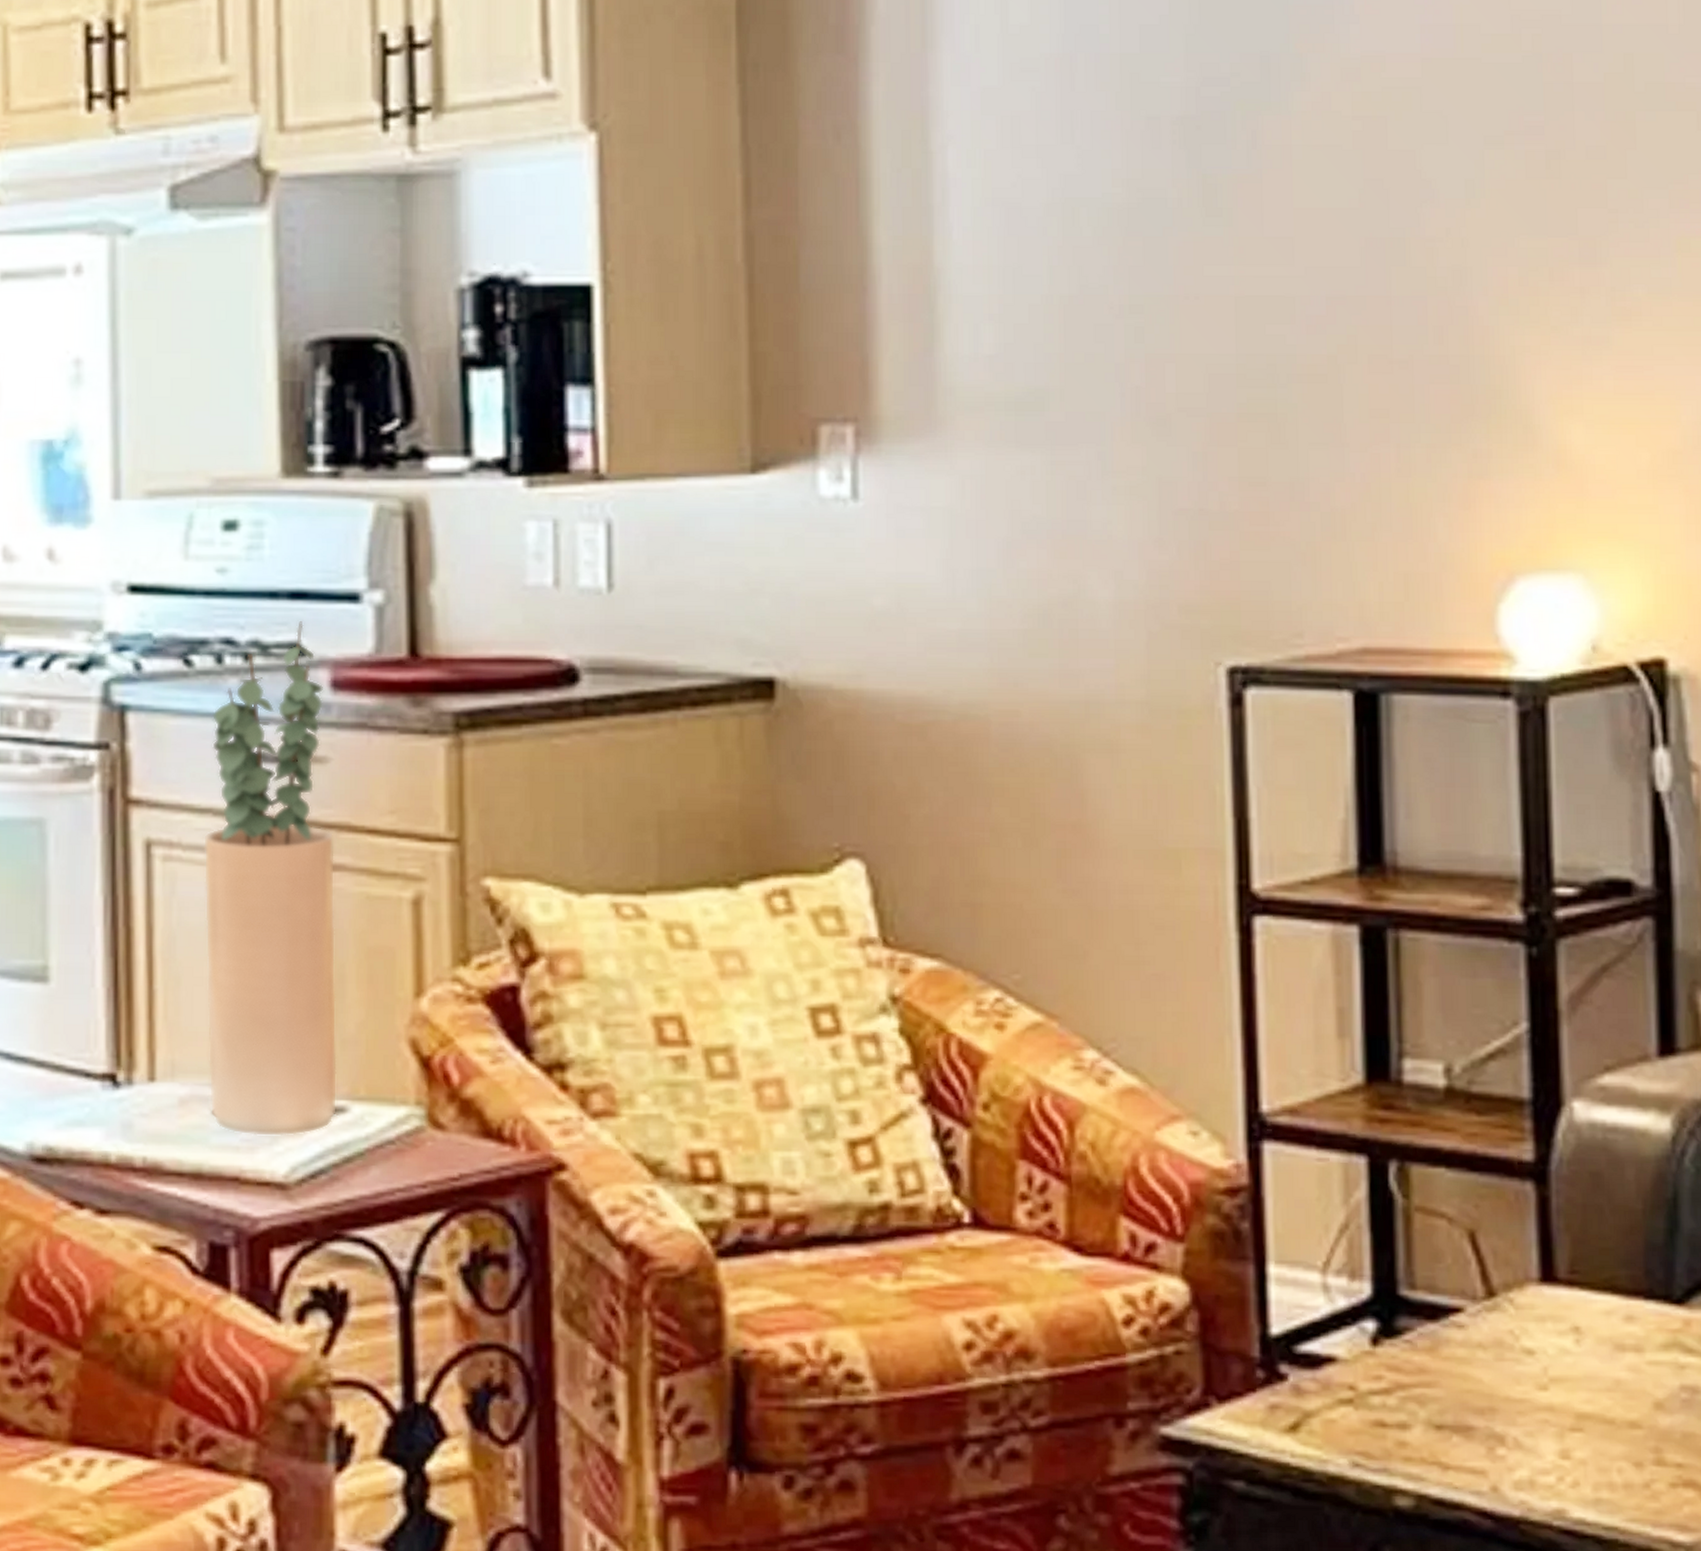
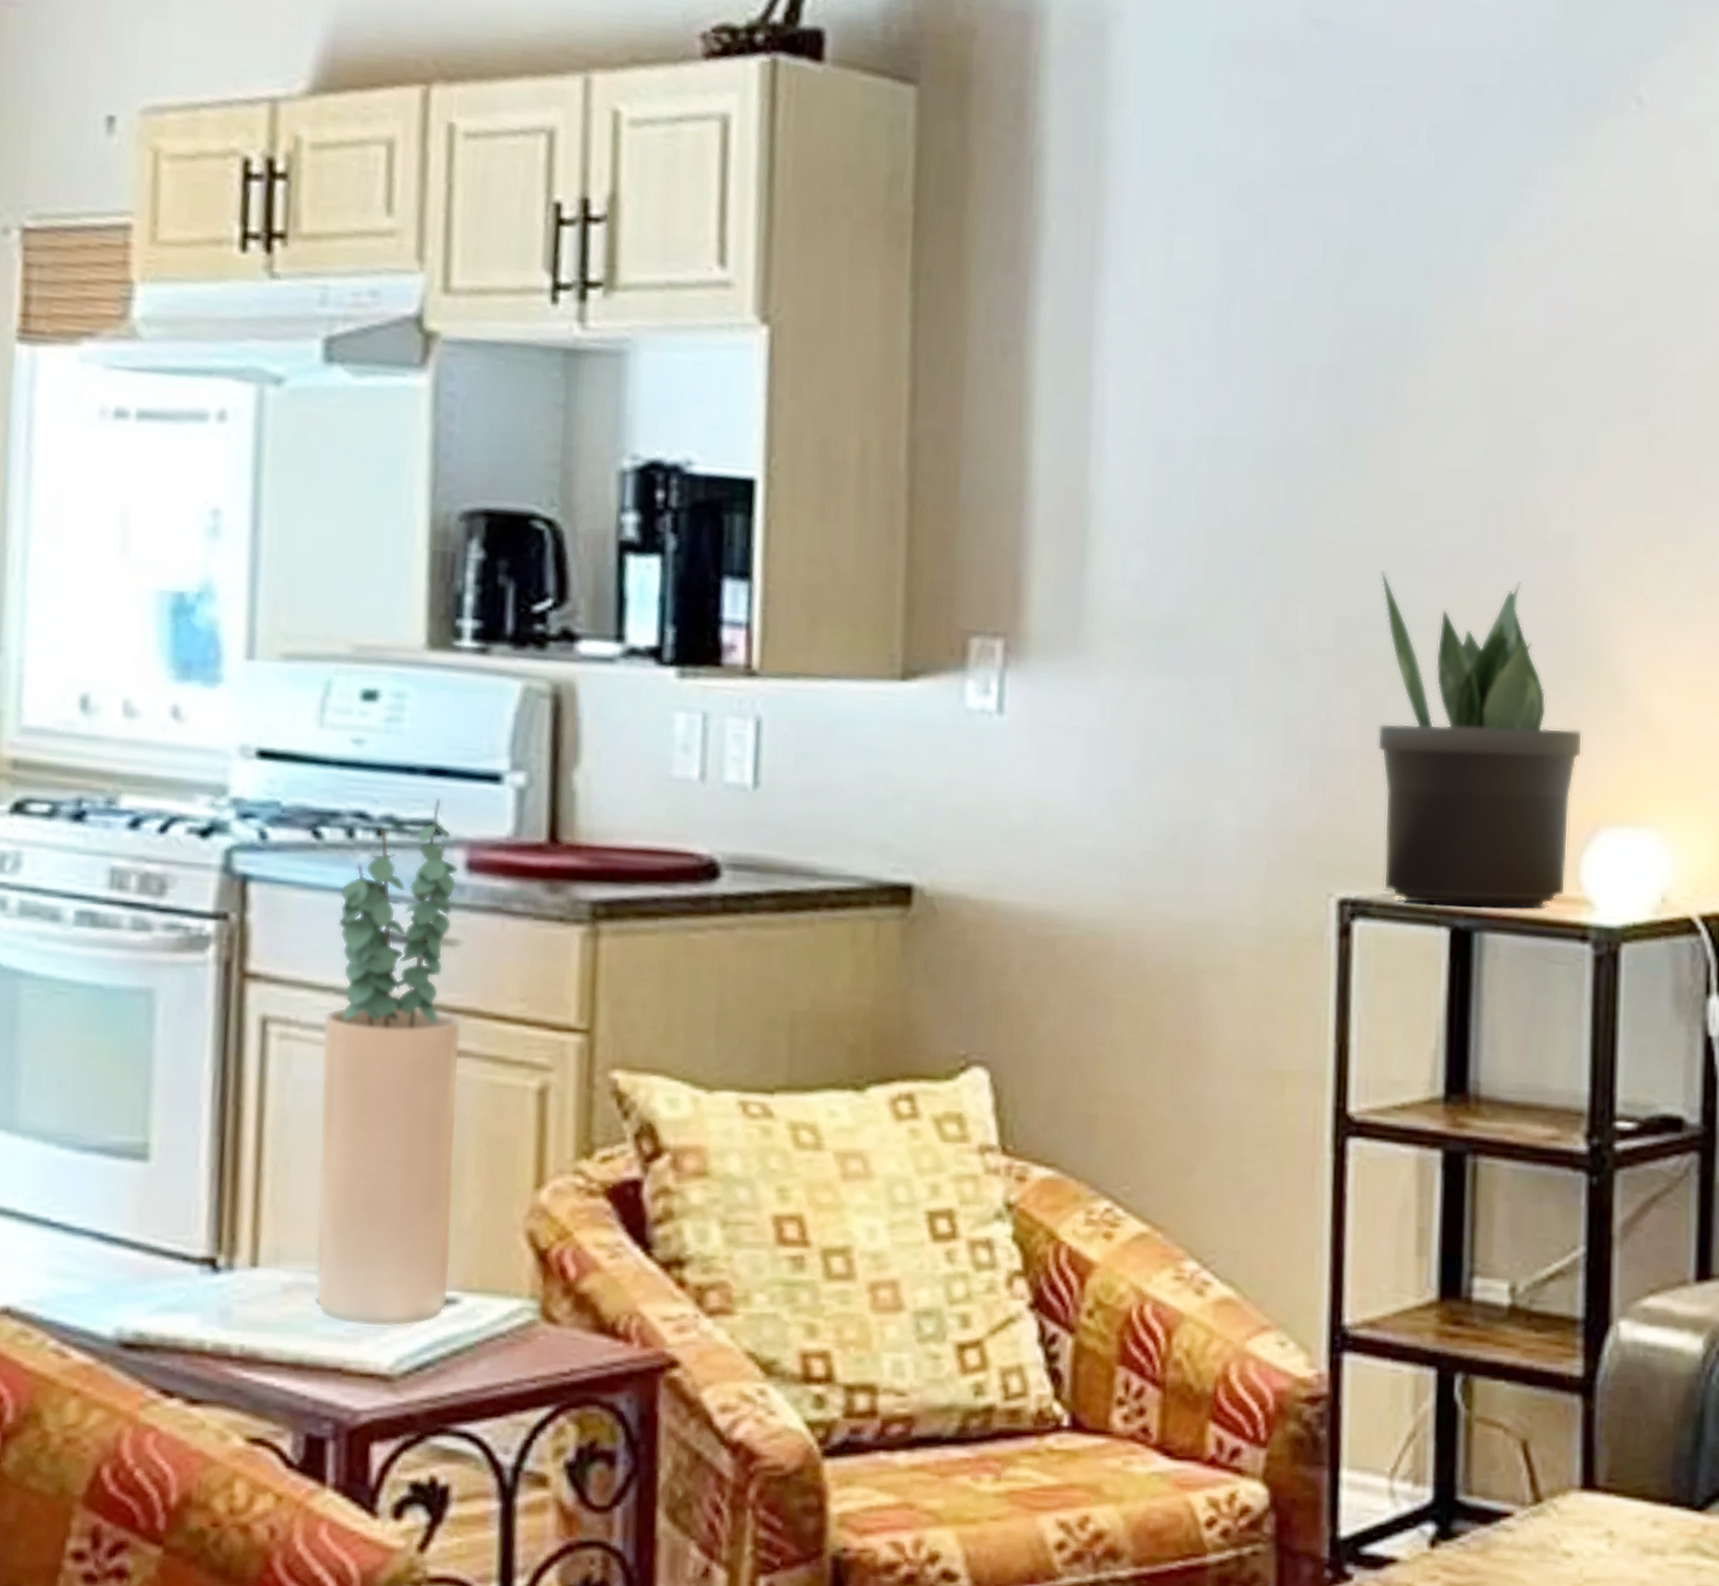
planter: none [1253,322,1491,669] -> present [1377,570,1583,908]

